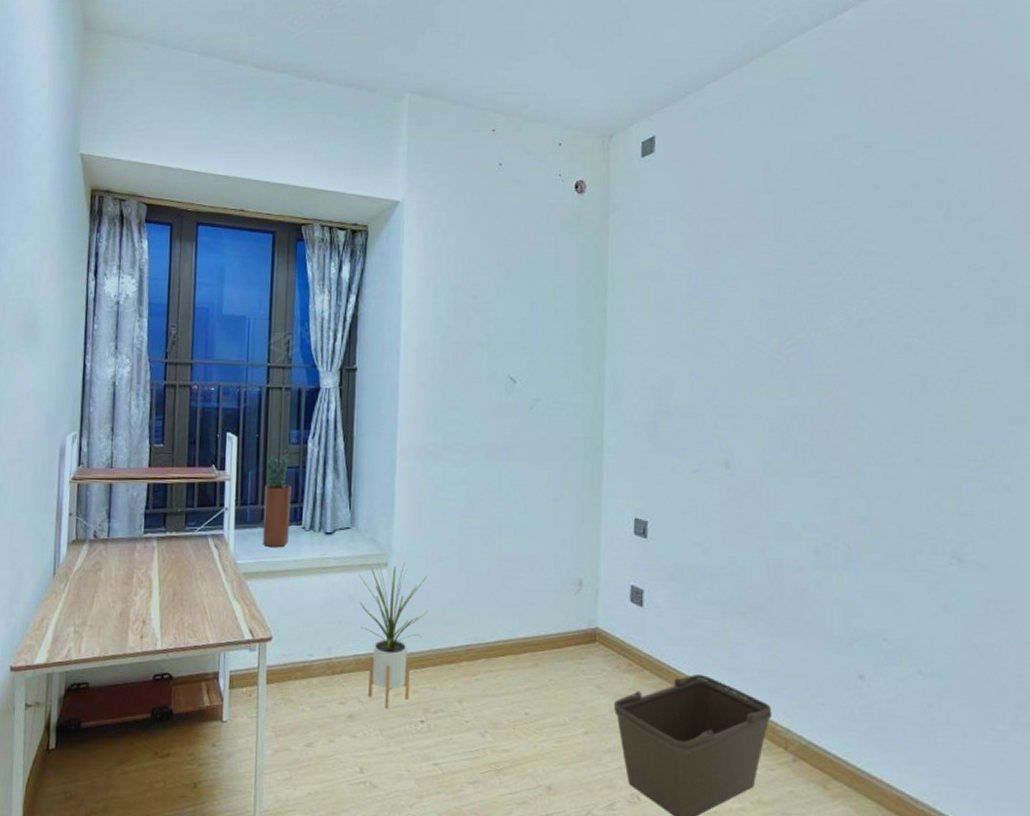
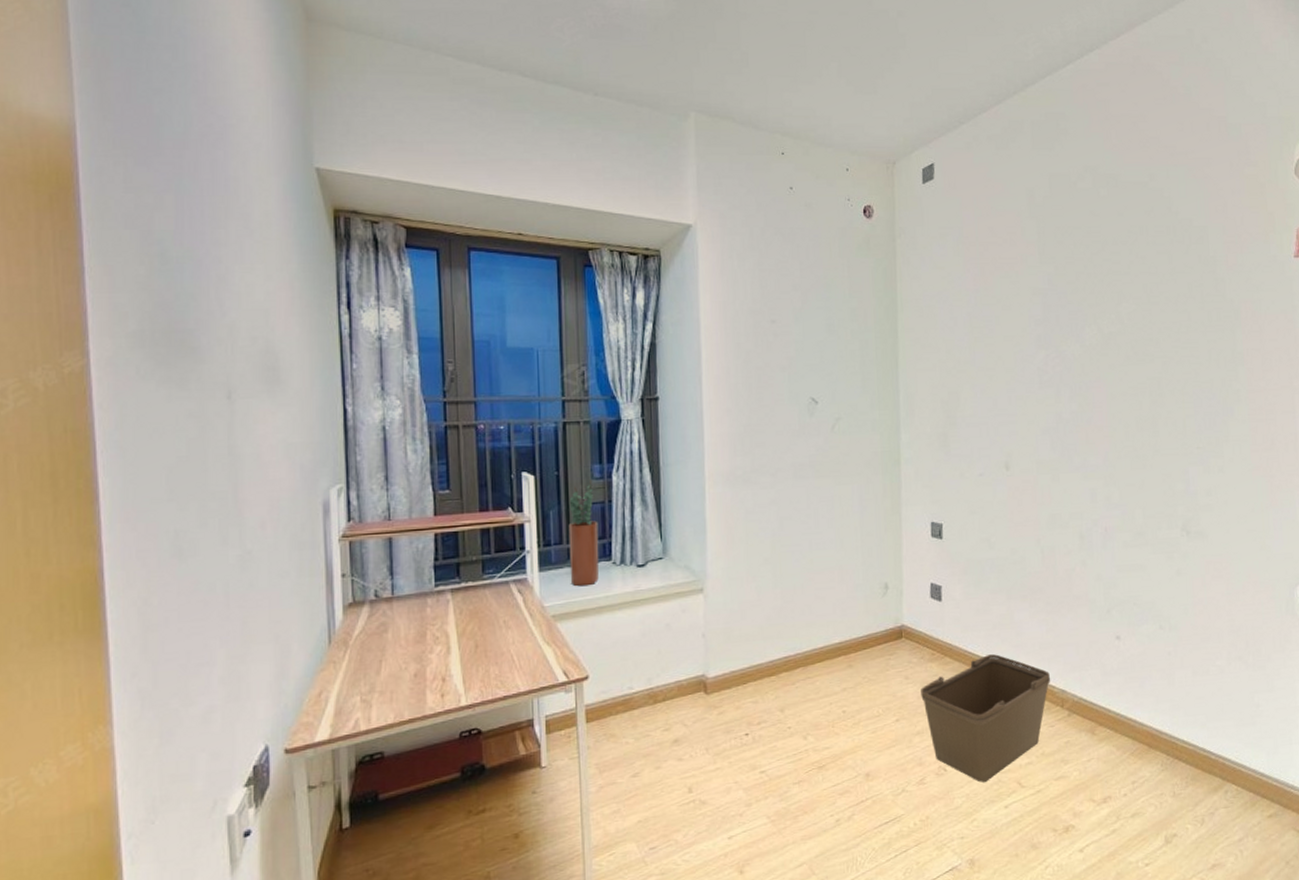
house plant: present [359,562,428,708] -> none [676,585,745,728]

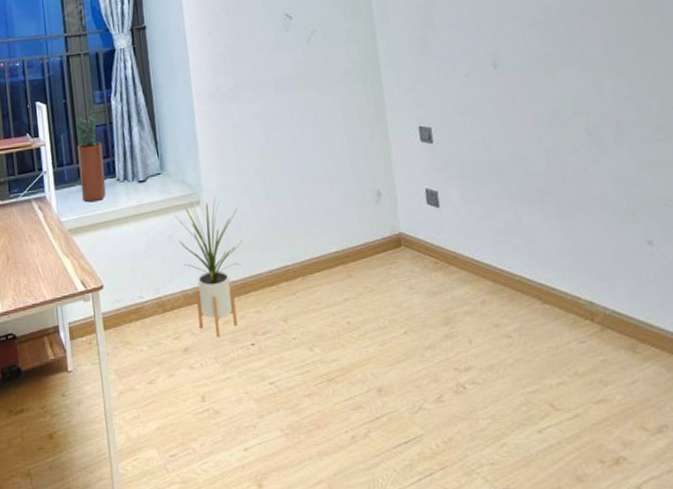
house plant: none [676,585,745,728] -> present [175,197,243,337]
bicycle basket: present [921,654,1051,782] -> none [427,262,575,403]

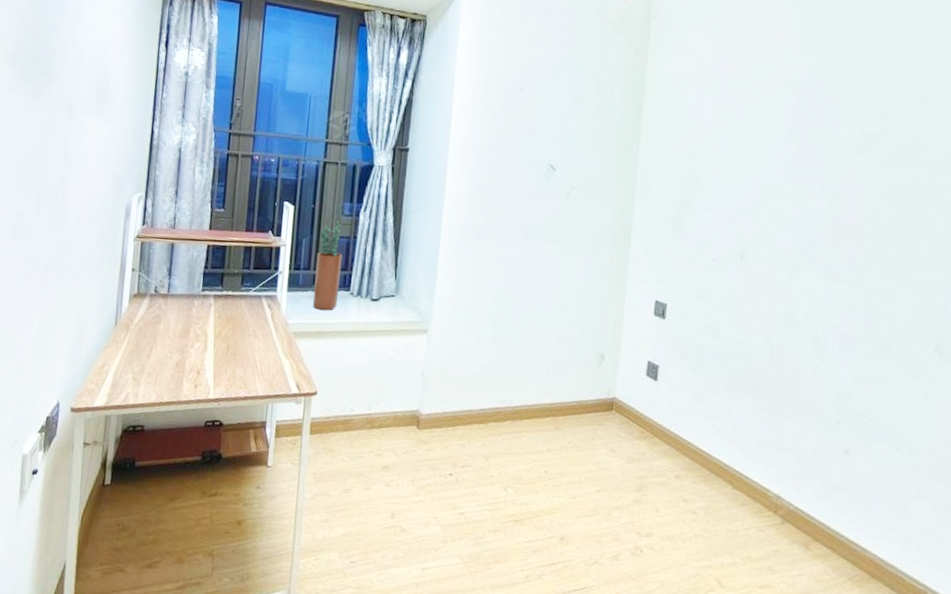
house plant: present [175,197,243,337] -> none [399,328,464,461]

